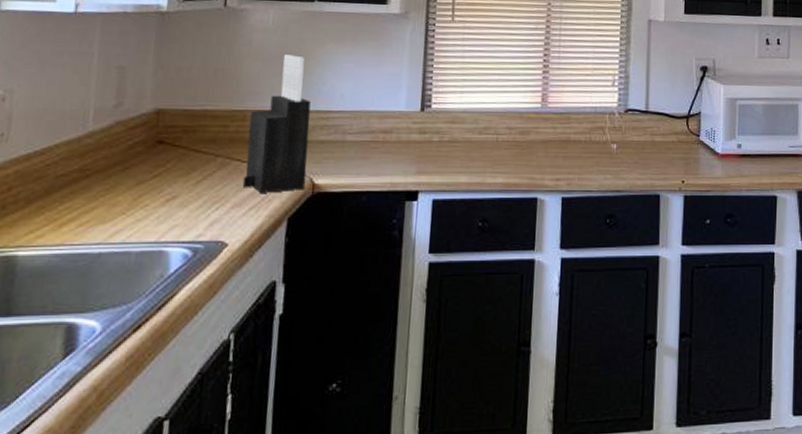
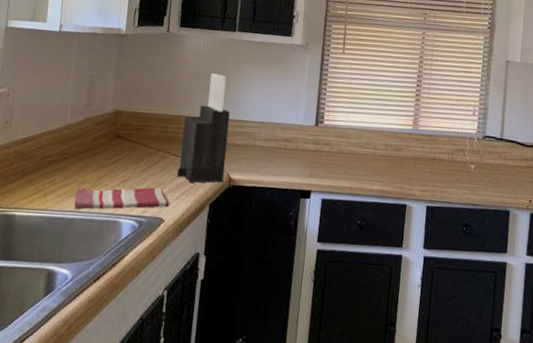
dish towel: none [102,204,234,241] -> present [74,187,169,210]

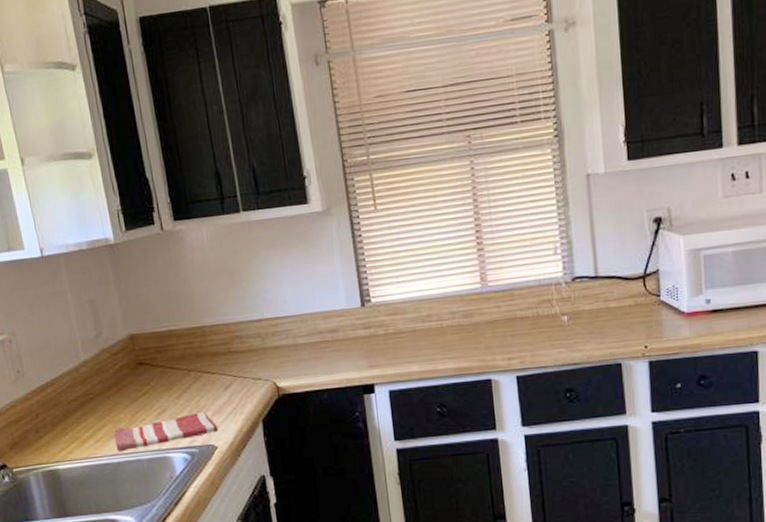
knife block: present [176,73,230,183] -> none [208,268,271,400]

